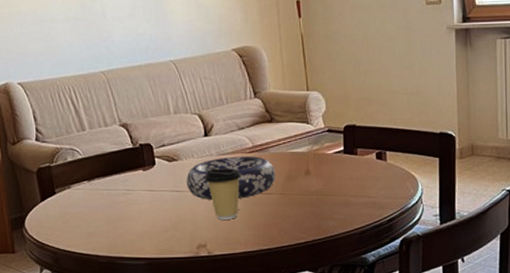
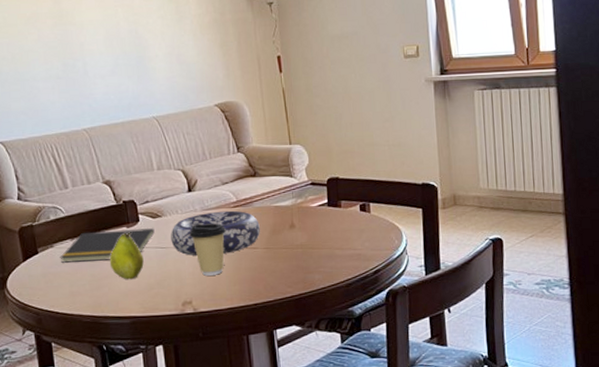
notepad: none [77,171,171,204] -> present [60,227,155,263]
fruit: none [125,175,160,222] -> present [109,232,144,280]

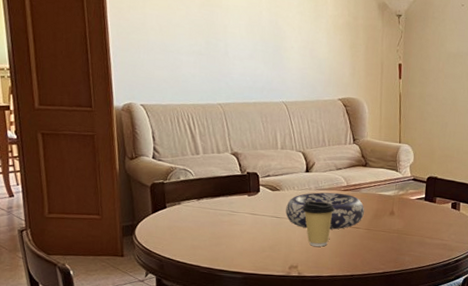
notepad: present [60,227,155,263] -> none [185,195,272,222]
fruit: present [109,232,144,280] -> none [229,200,260,241]

